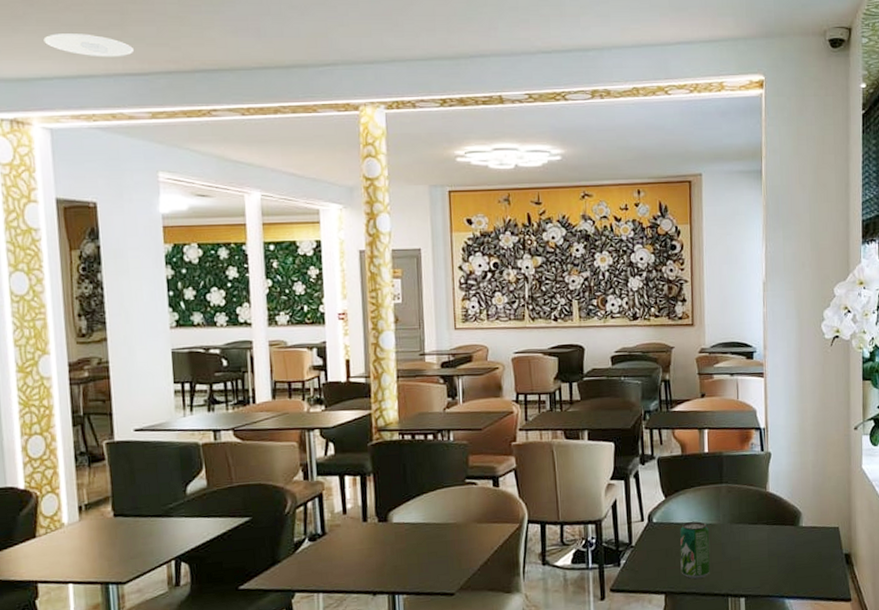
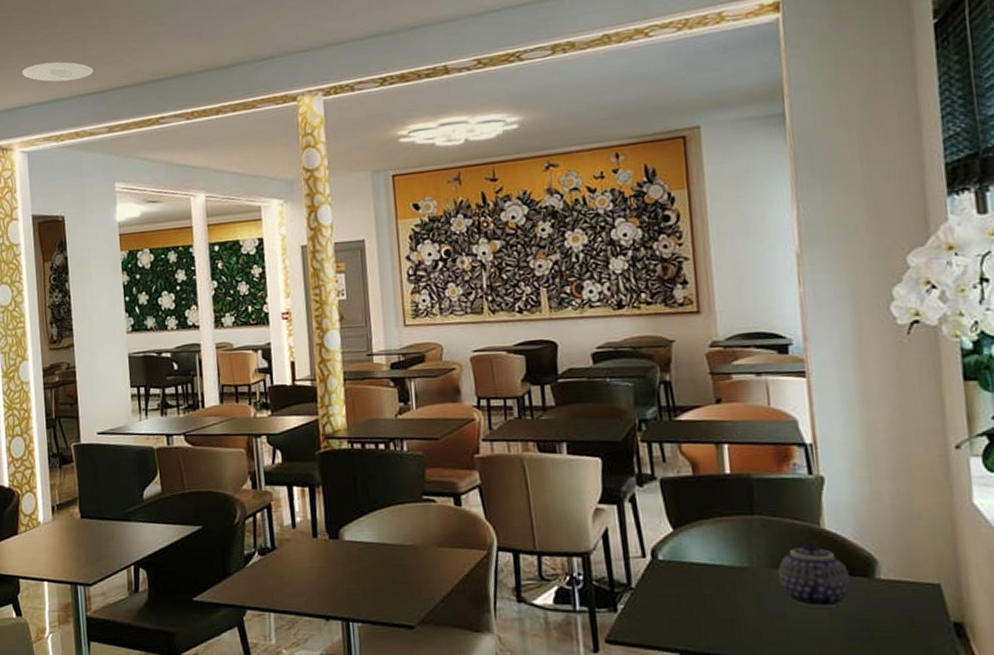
beverage can: present [680,521,710,579] -> none [696,562,743,637]
teapot: none [737,501,783,551] -> present [778,541,851,608]

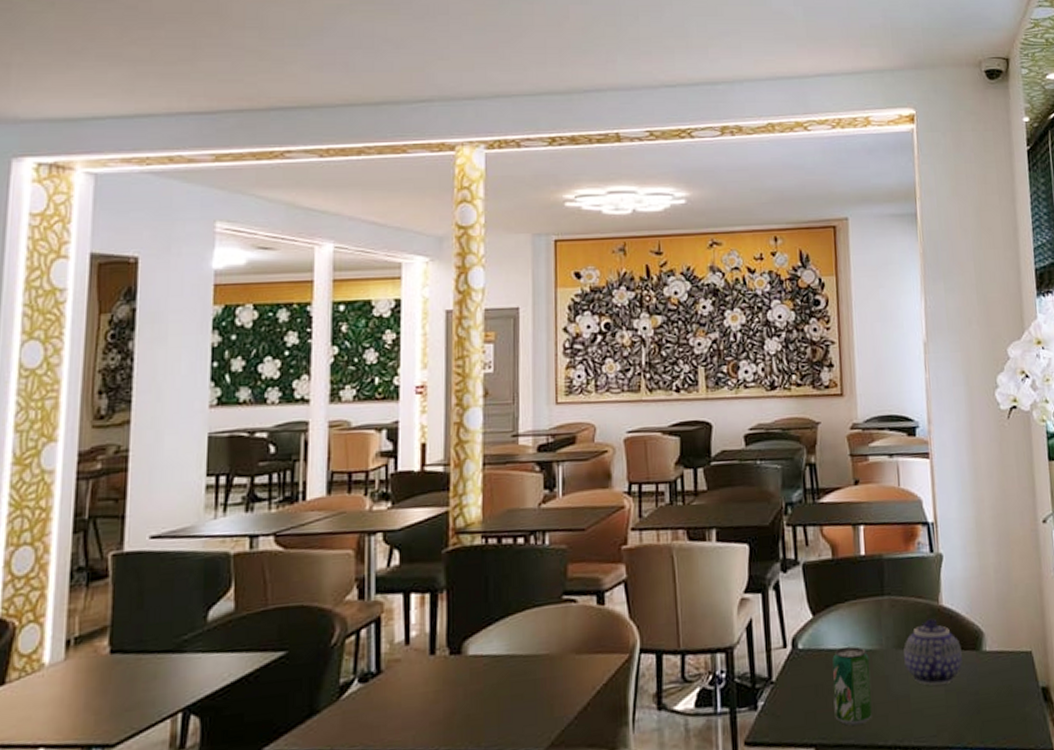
recessed light: present [22,61,94,82] -> none [101,69,204,95]
beverage can: none [696,562,743,637] -> present [832,646,872,726]

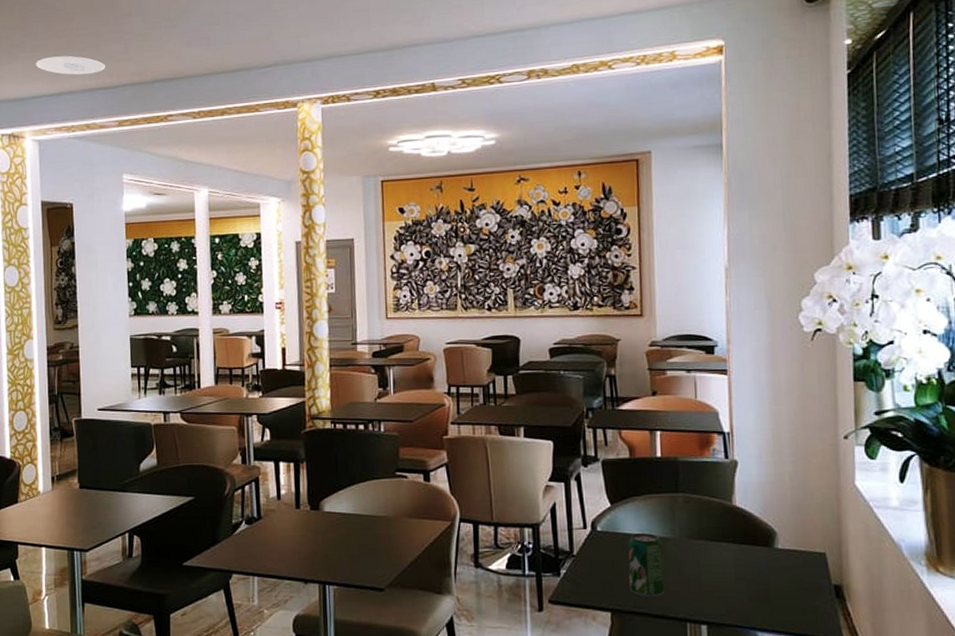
recessed light: none [101,69,204,95] -> present [35,55,106,75]
teapot: present [904,618,963,686] -> none [696,516,754,573]

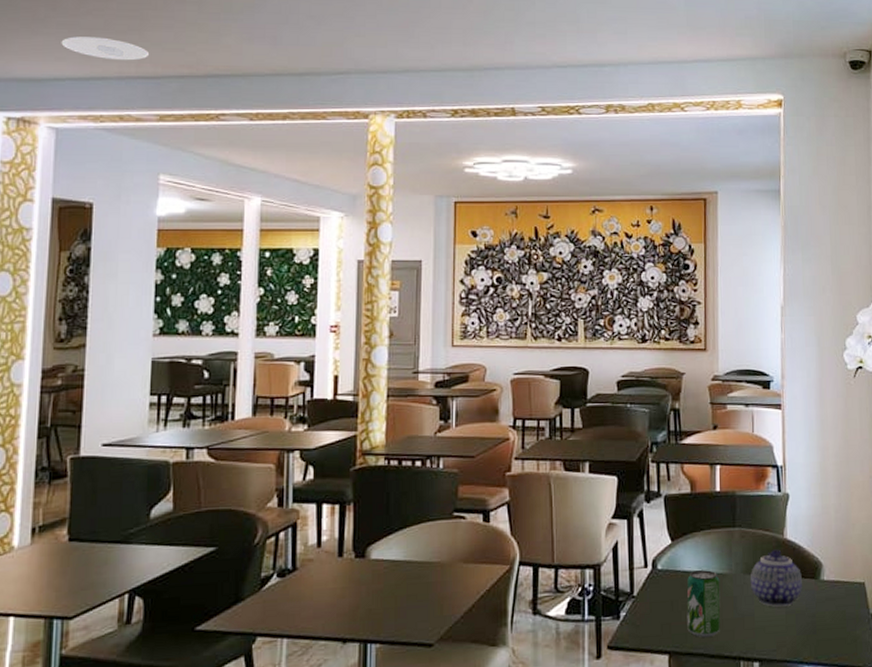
teapot: none [696,516,754,573] -> present [751,549,802,607]

